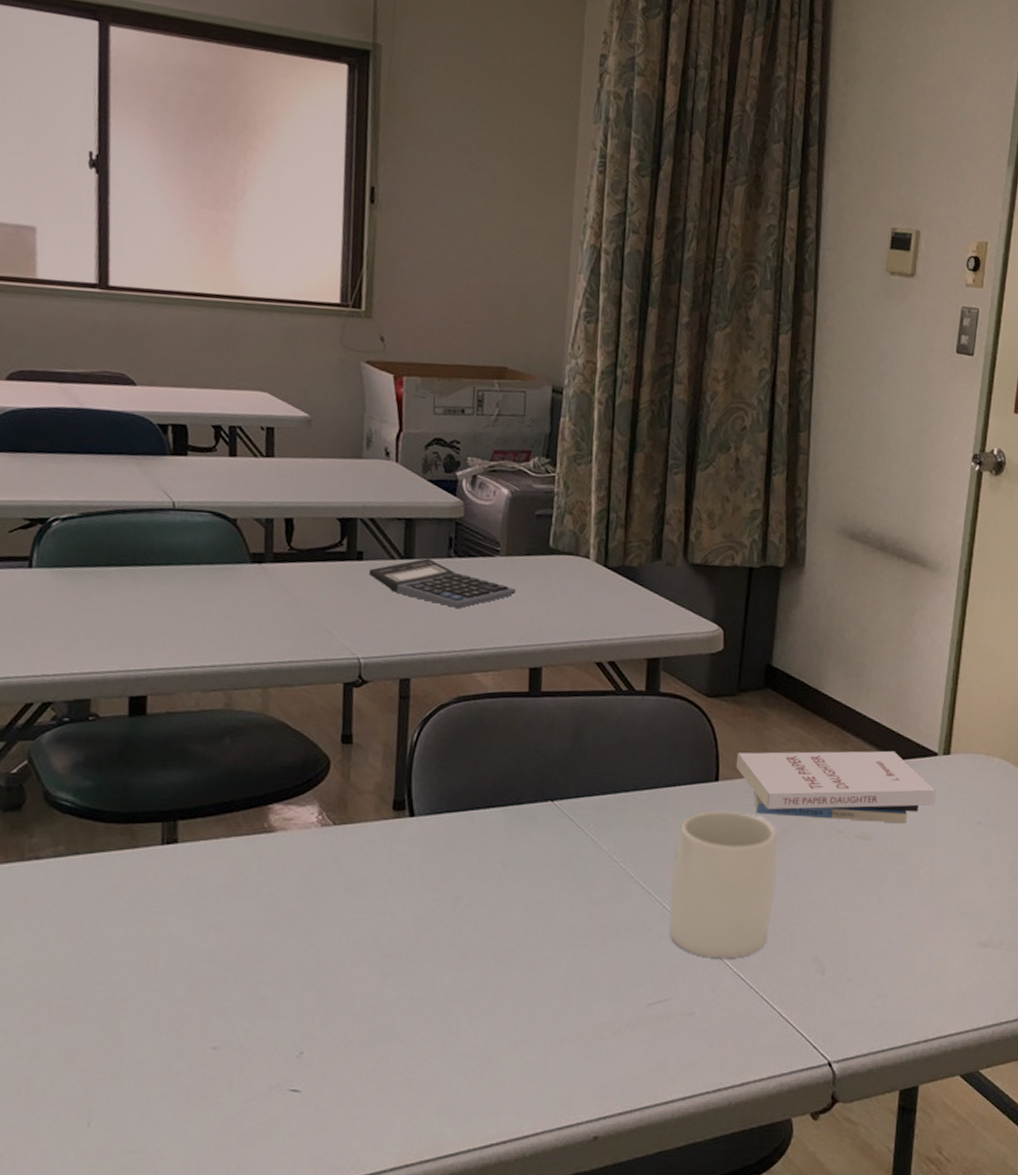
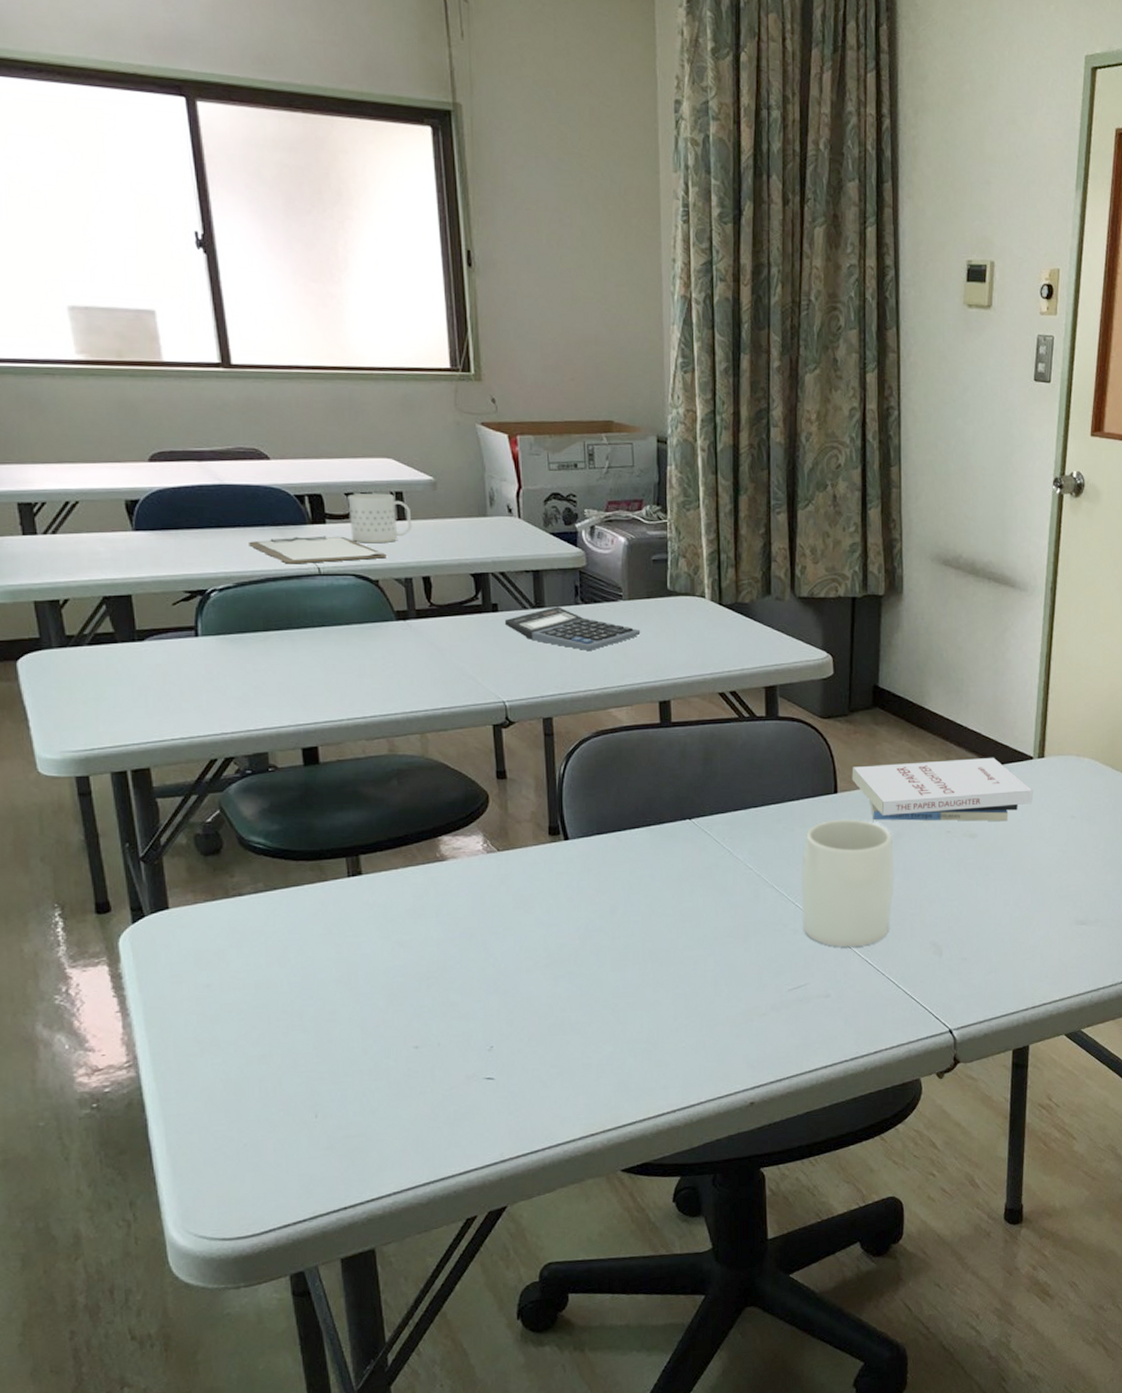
clipboard: none [101,467,249,497] -> present [249,536,386,564]
mug: none [213,426,281,480] -> present [348,493,412,544]

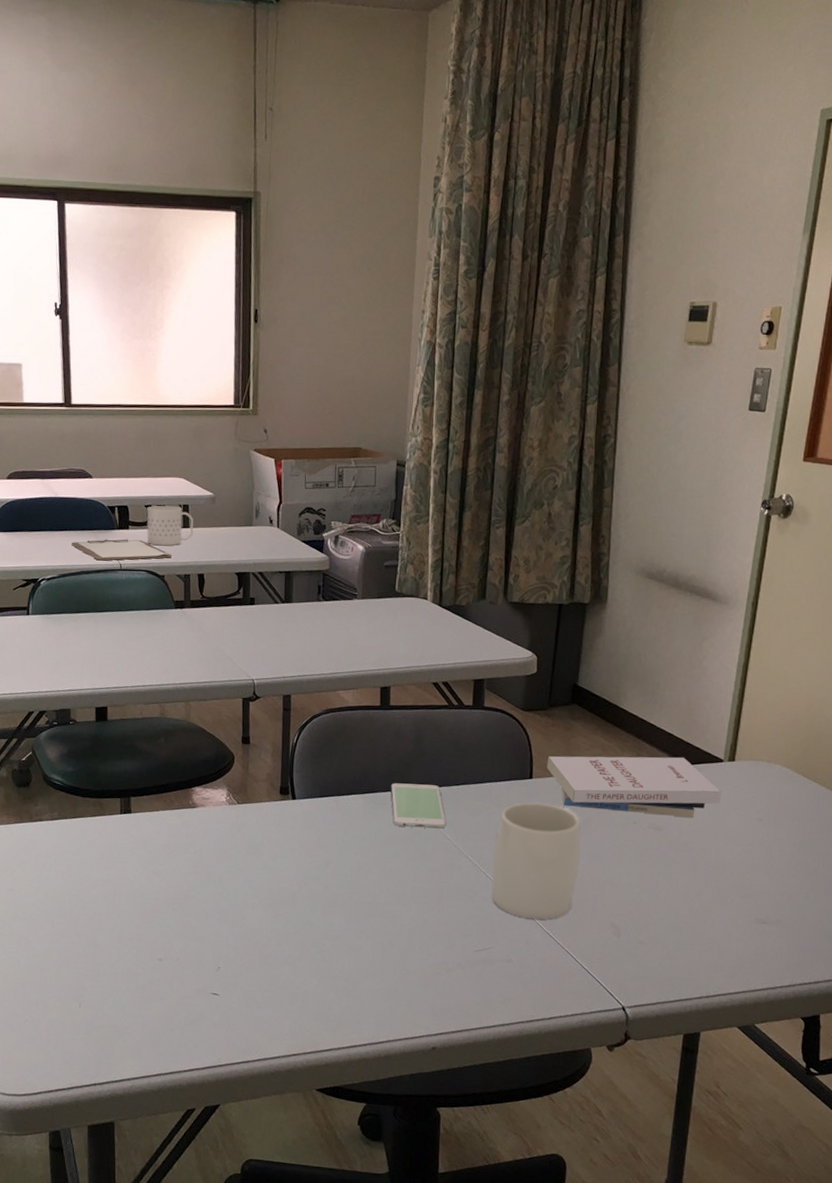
calculator: present [504,607,641,652] -> none [259,602,370,641]
phone: none [679,809,747,860] -> present [390,783,447,829]

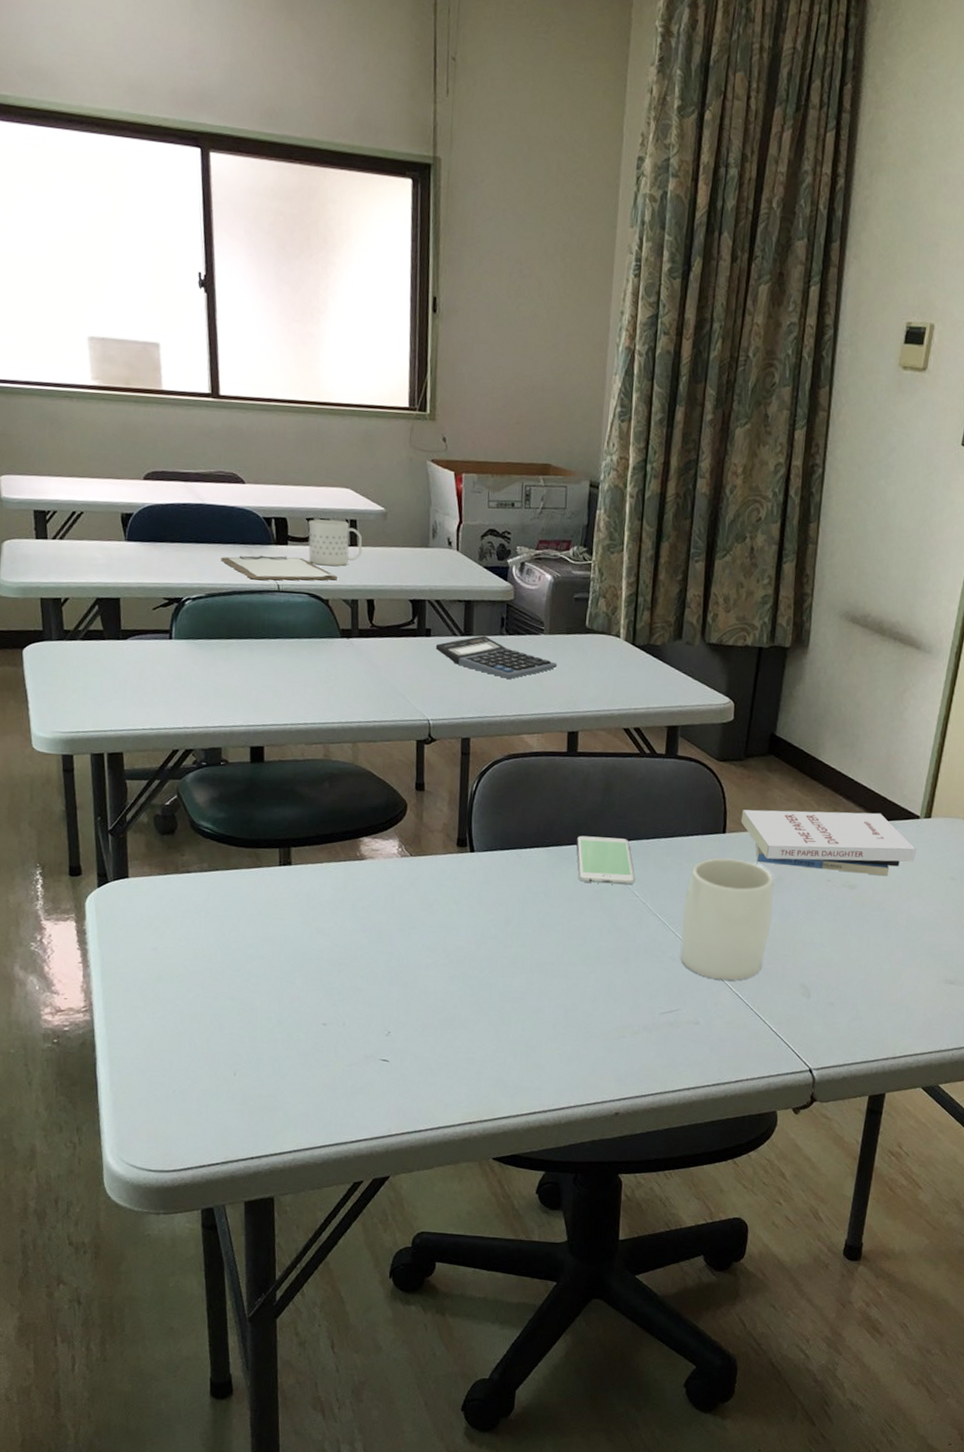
calculator: none [259,602,370,641] -> present [435,636,558,680]

